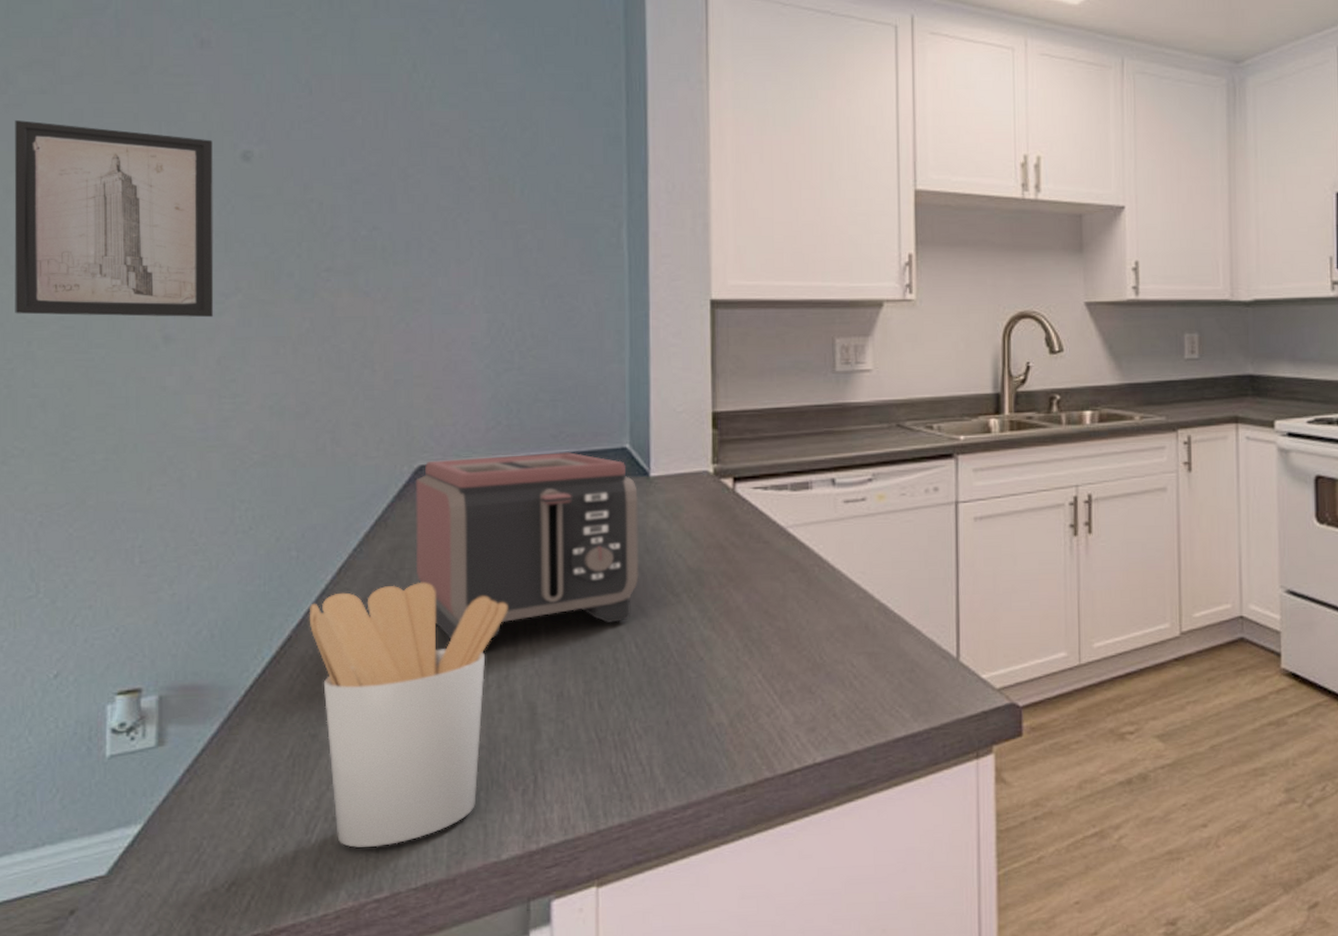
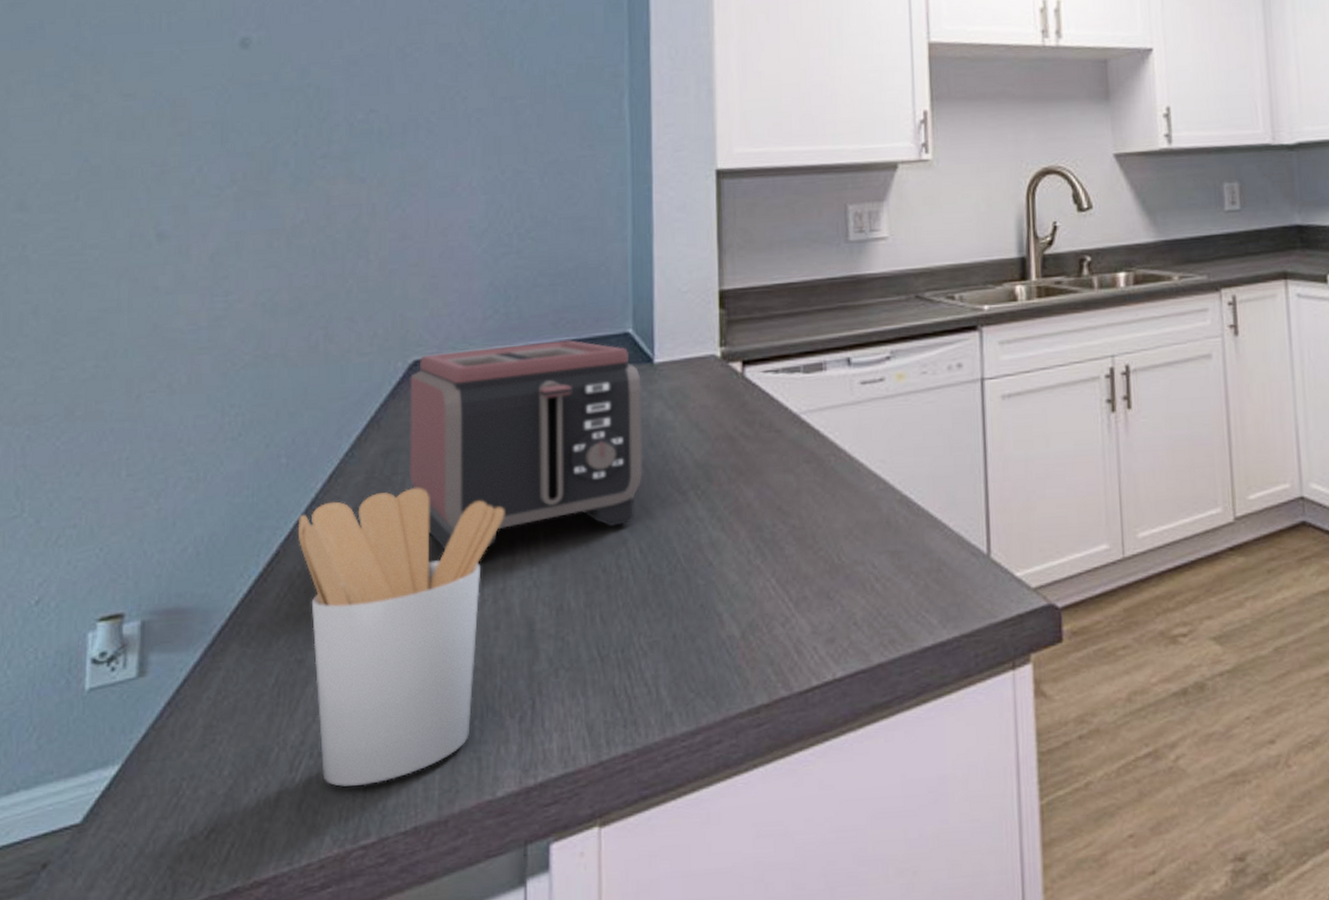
wall art: present [14,120,214,318] -> none [11,18,212,217]

